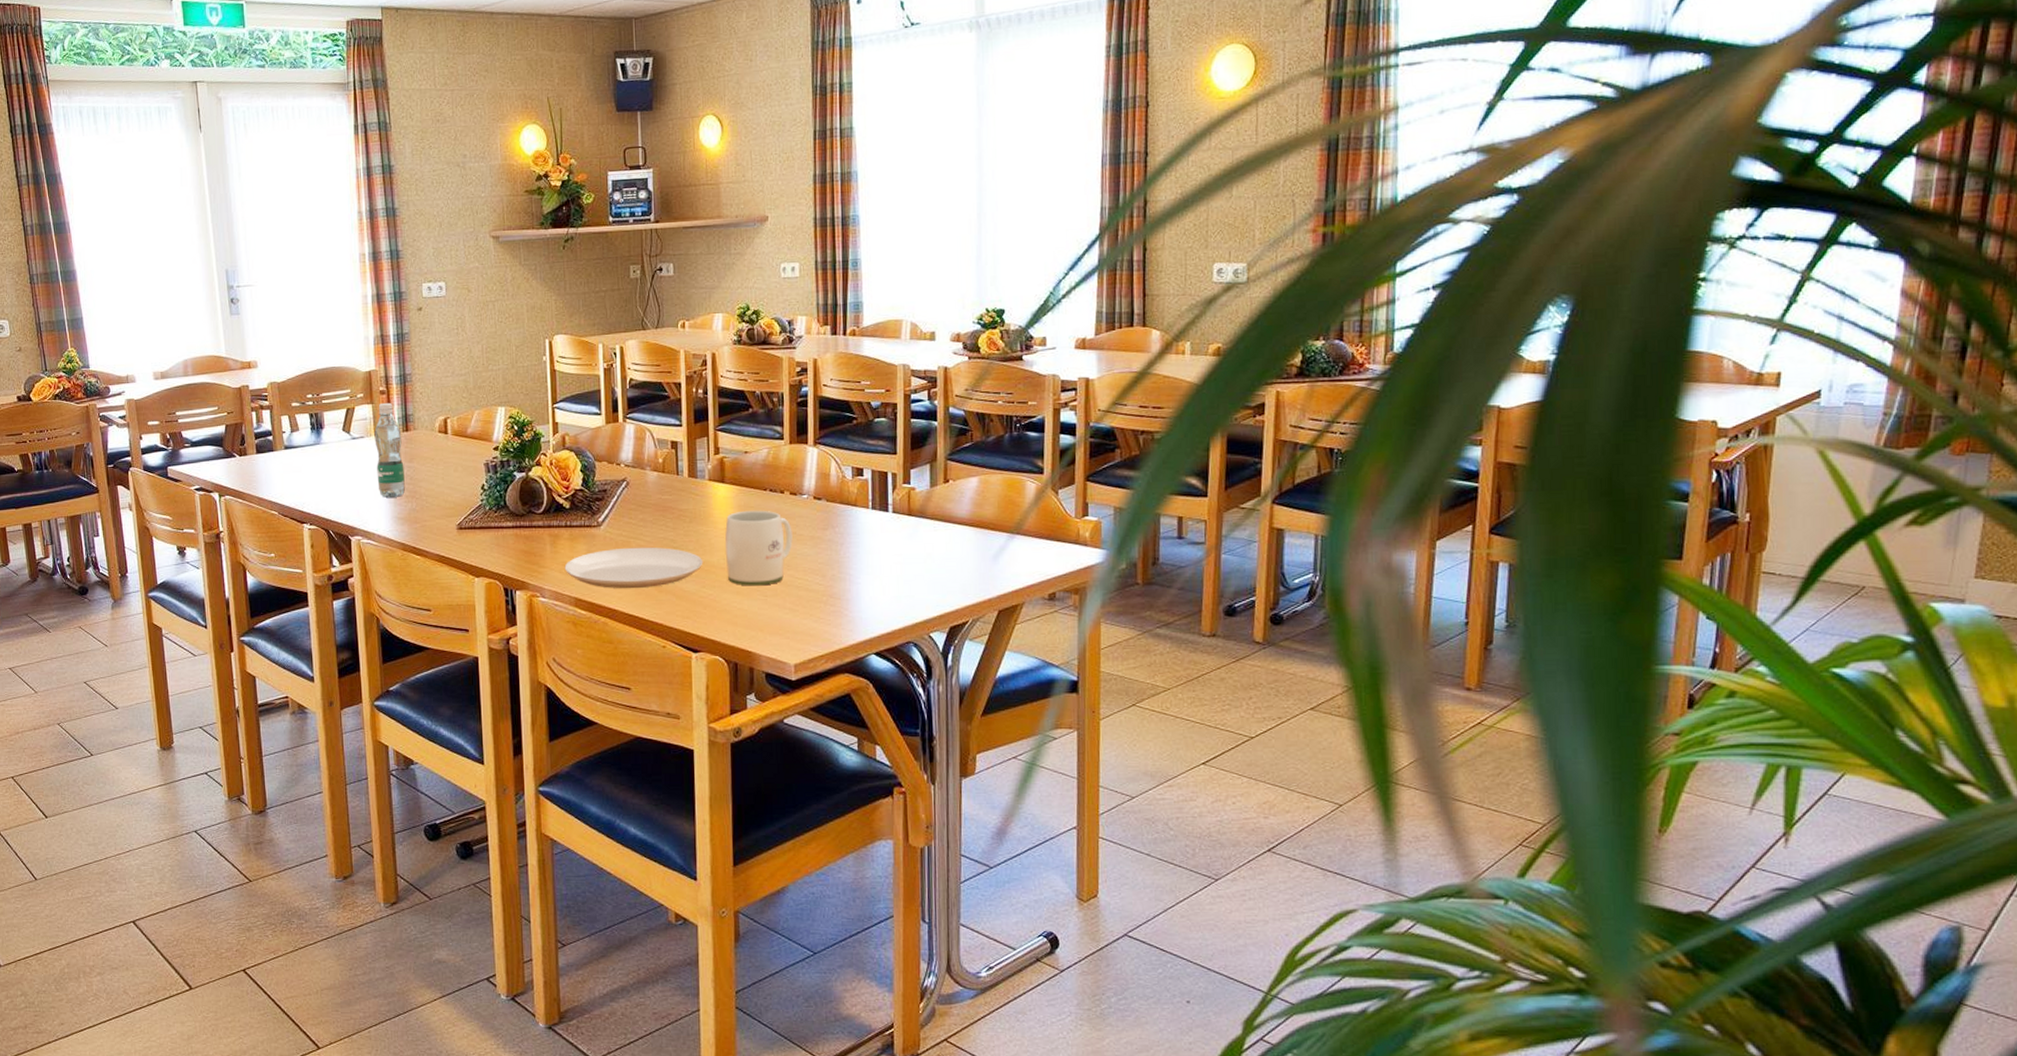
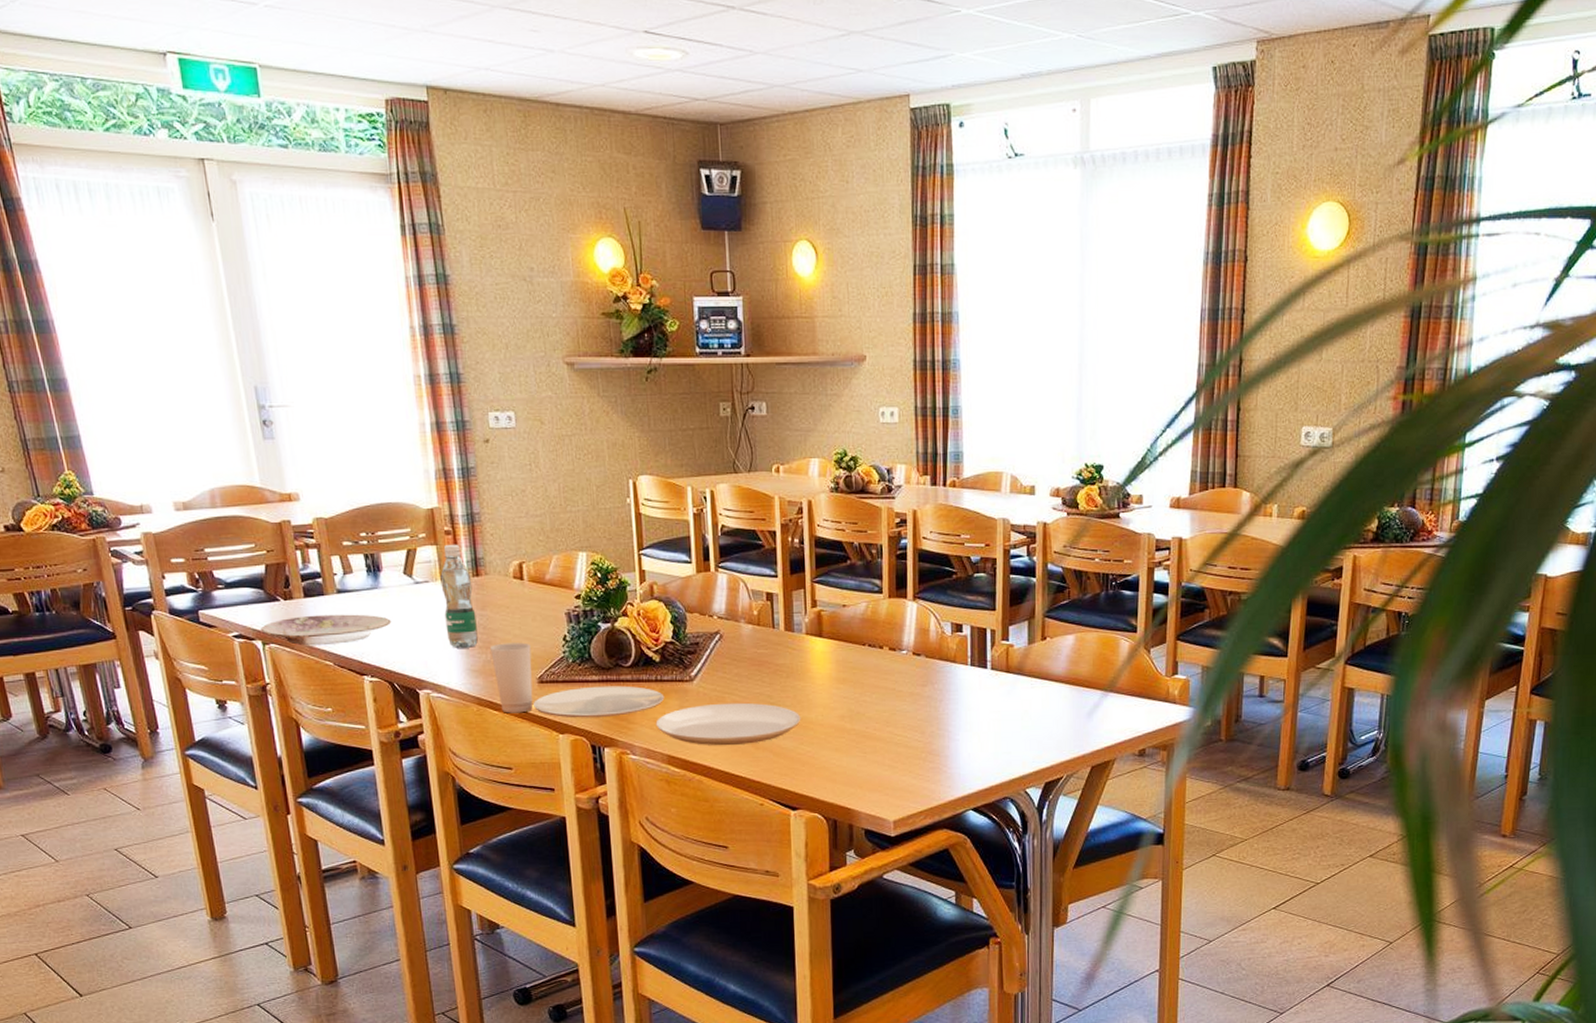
plate: none [218,468,330,497] -> present [260,614,391,646]
cup: none [416,492,453,558] -> present [490,642,533,713]
plate: none [453,531,573,563] -> present [533,685,665,718]
mug: present [724,510,793,586] -> none [822,665,892,743]

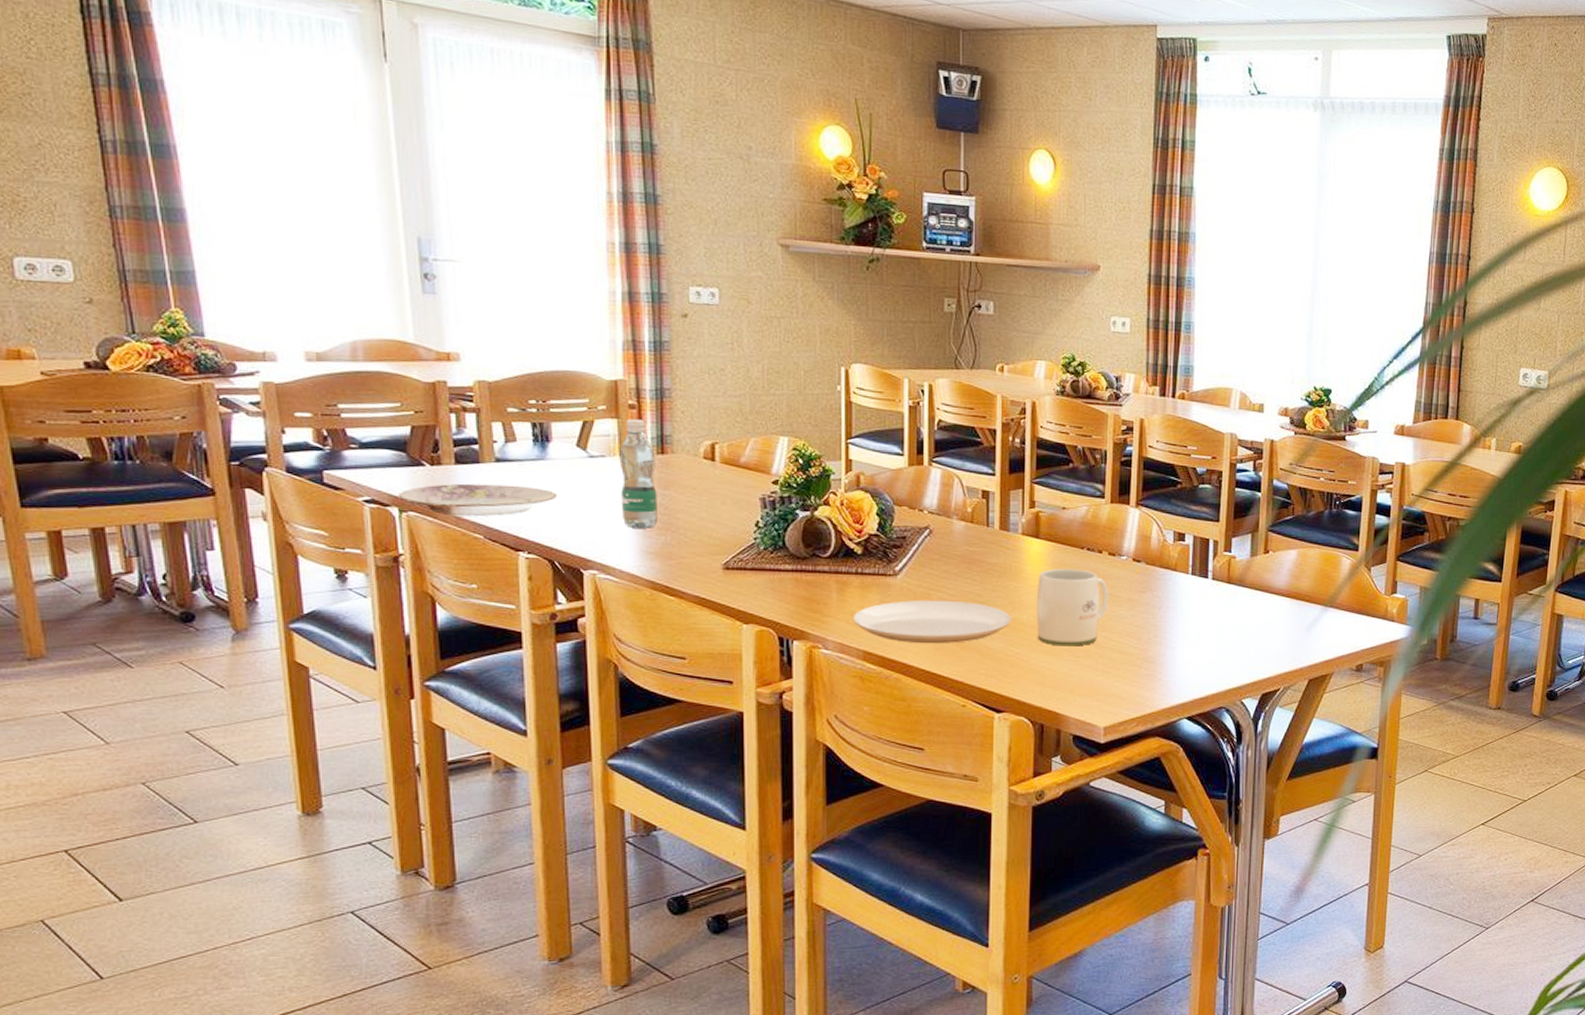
cup: present [490,642,533,713] -> none [671,525,718,600]
plate: present [533,685,665,718] -> none [716,576,864,609]
mug: none [822,665,892,743] -> present [1036,568,1109,646]

